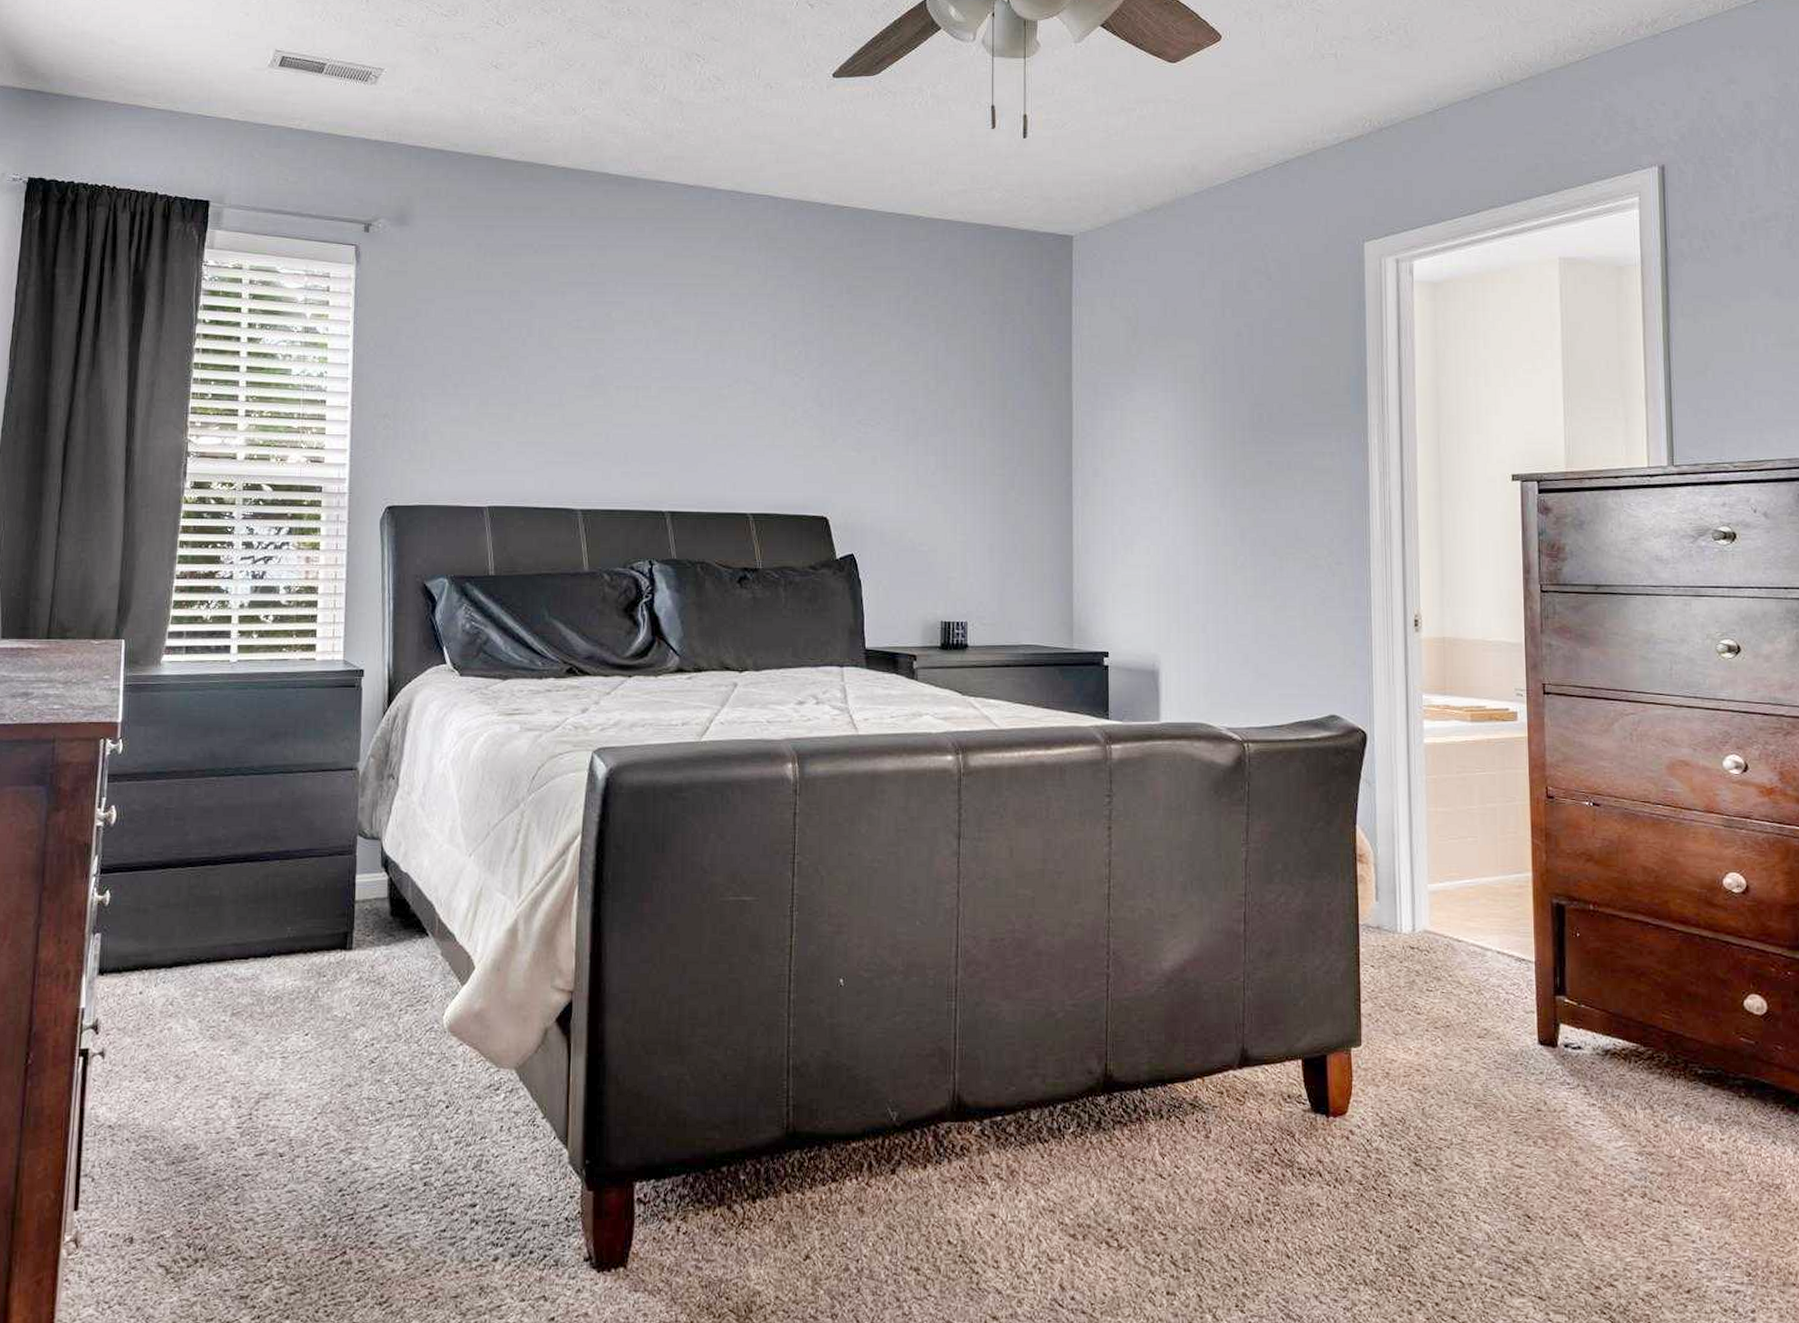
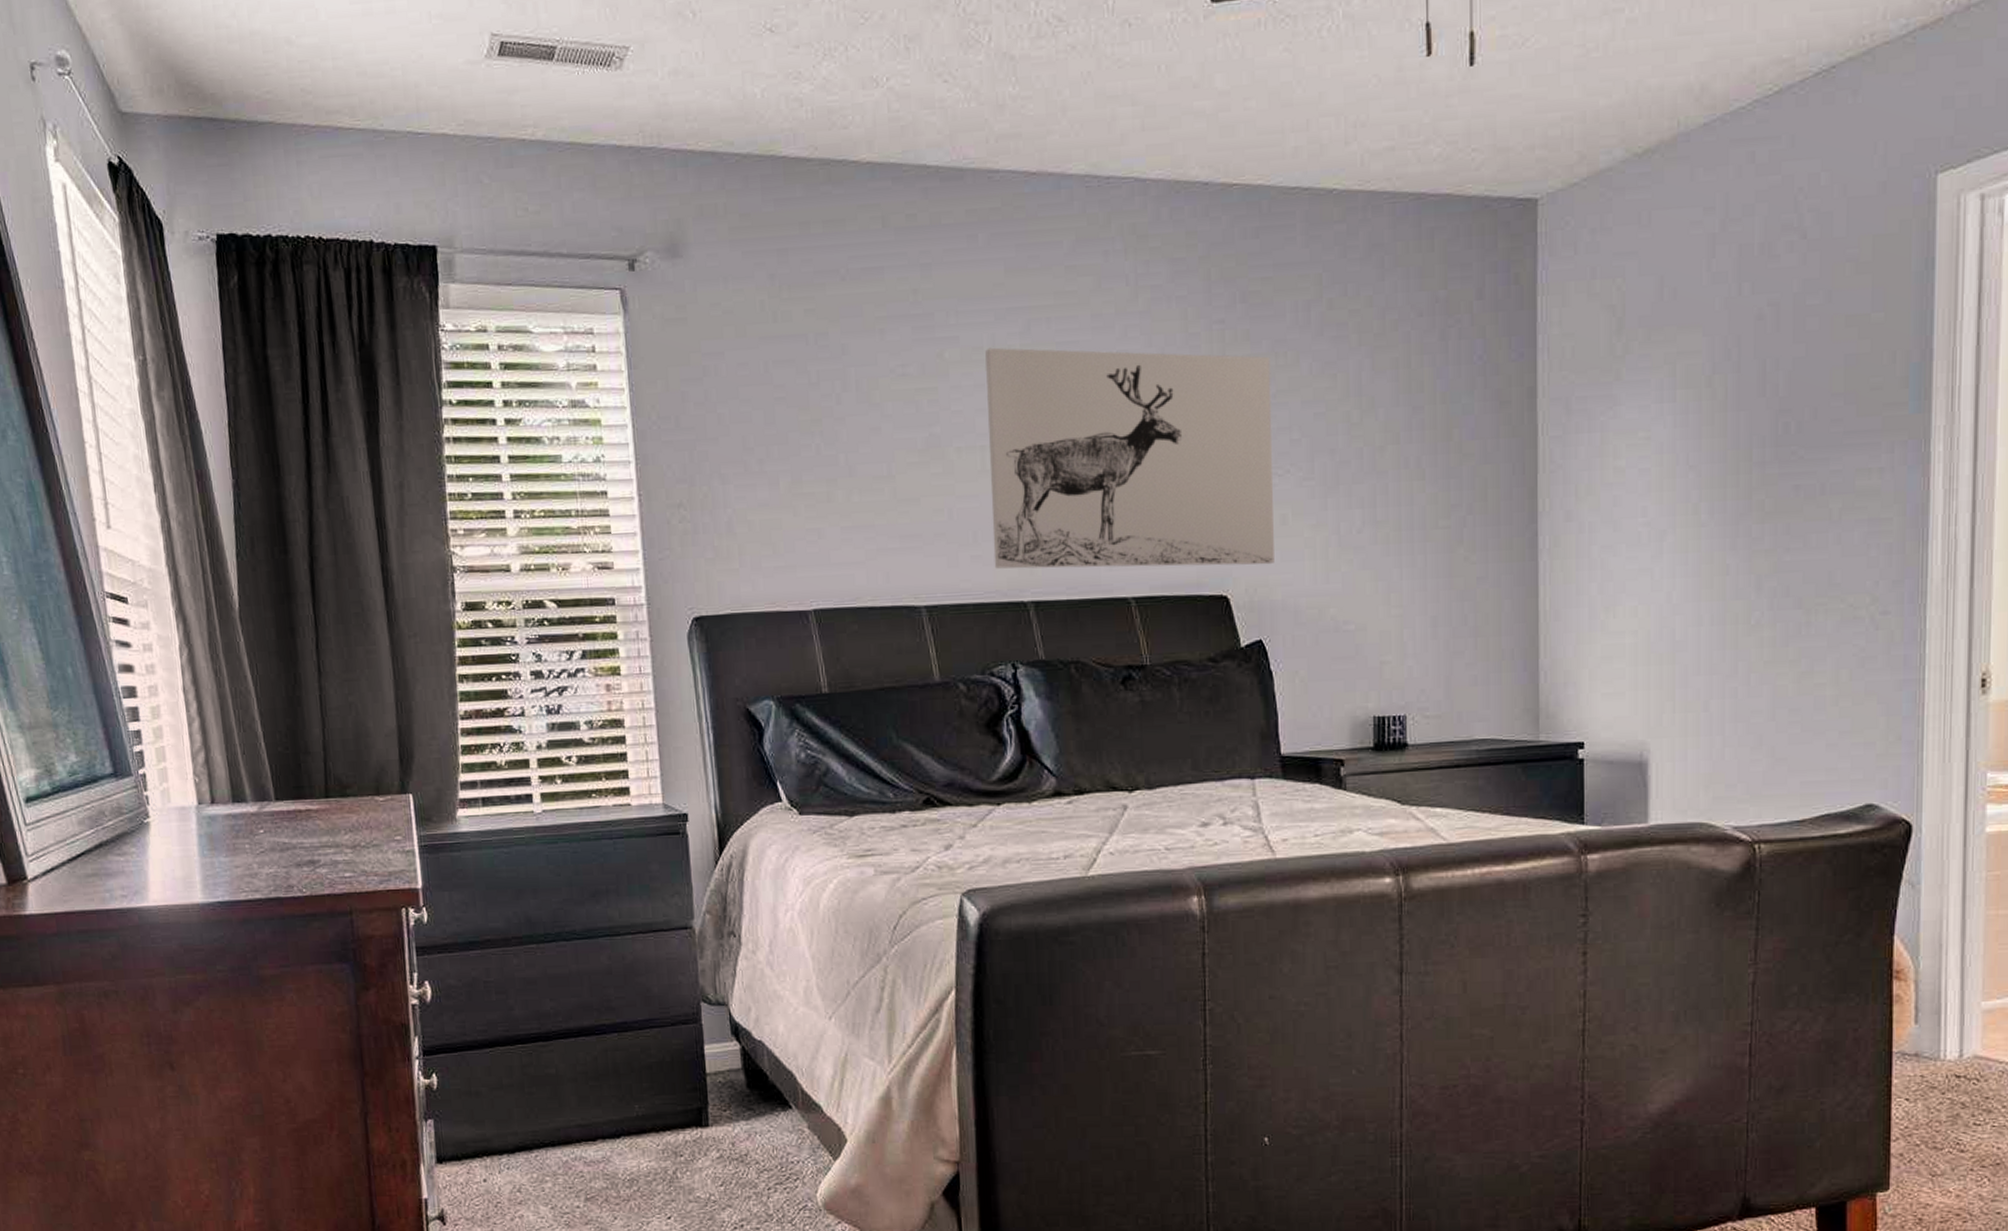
wall art: none [640,312,868,495] -> present [985,347,1274,569]

